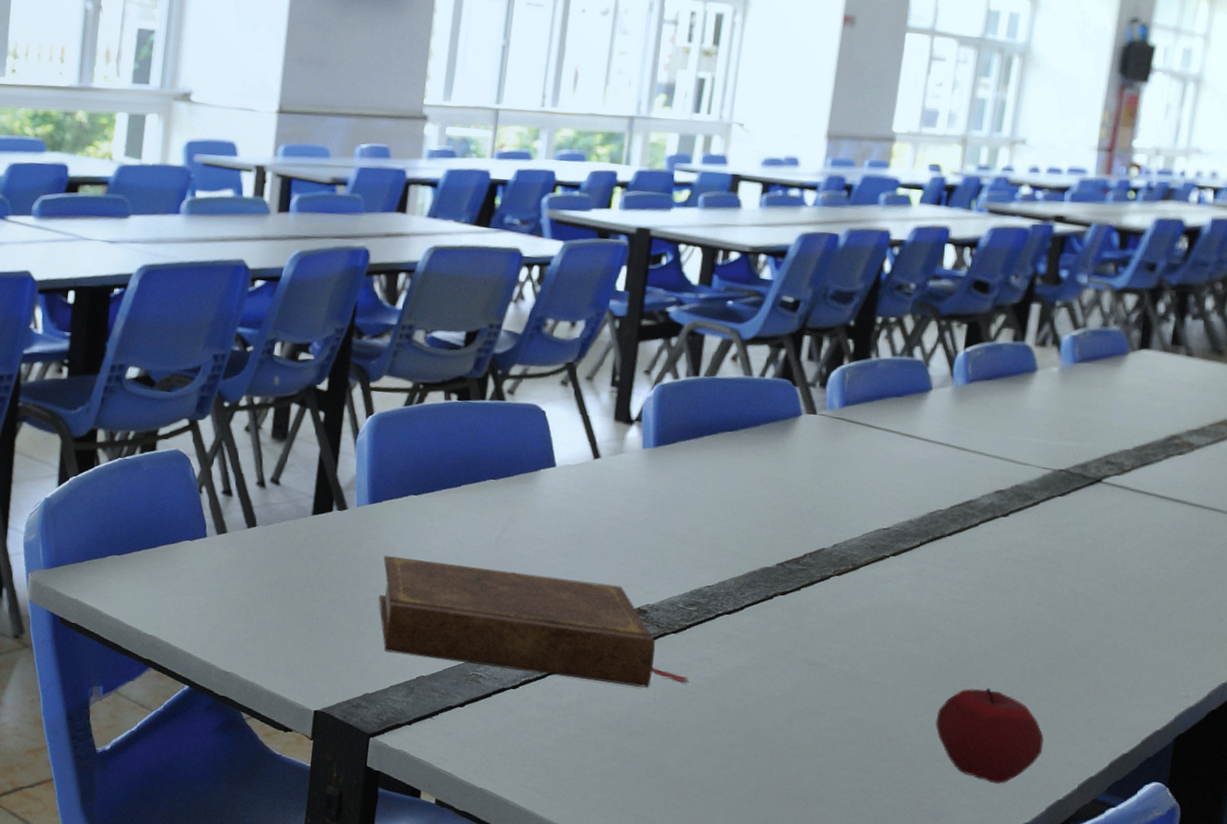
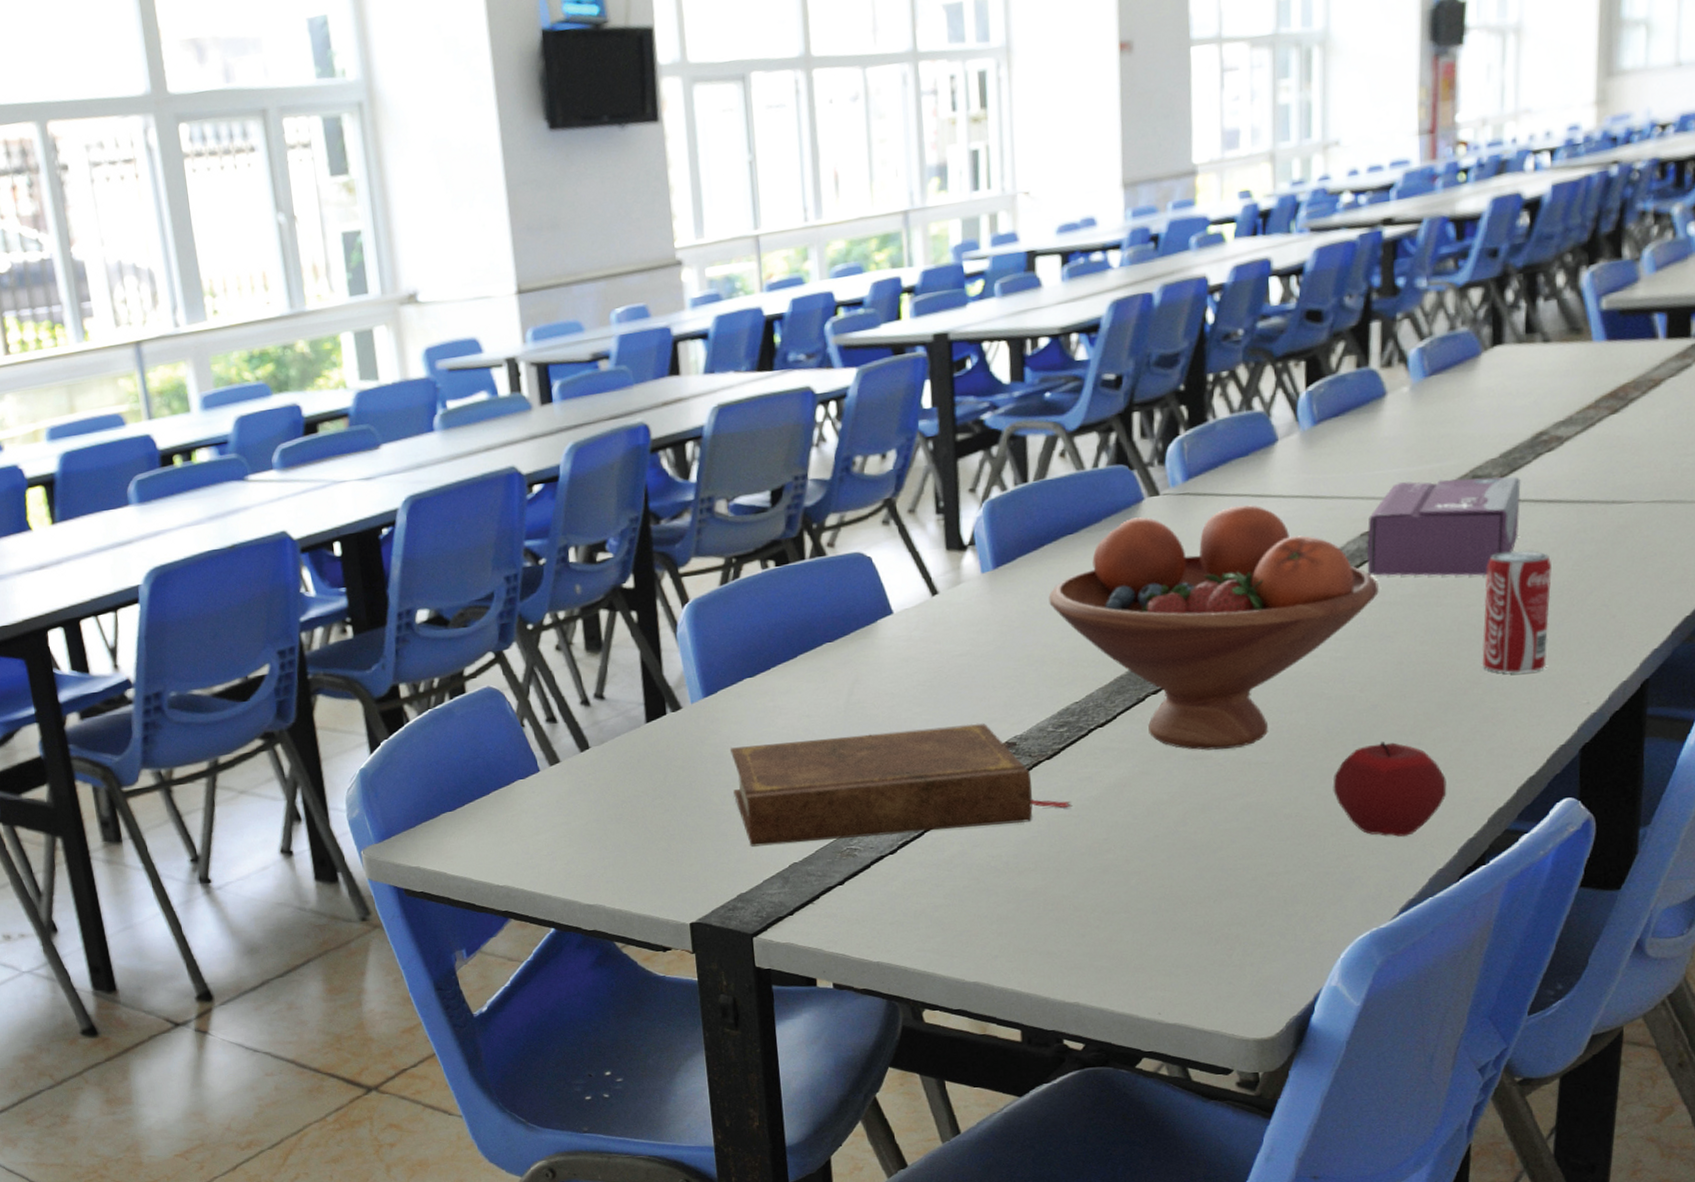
fruit bowl: none [699,429,1006,663] -> present [1048,505,1379,750]
tissue box: none [996,451,1150,555] -> present [1367,476,1521,577]
beverage can: none [1092,536,1169,656] -> present [1482,551,1552,674]

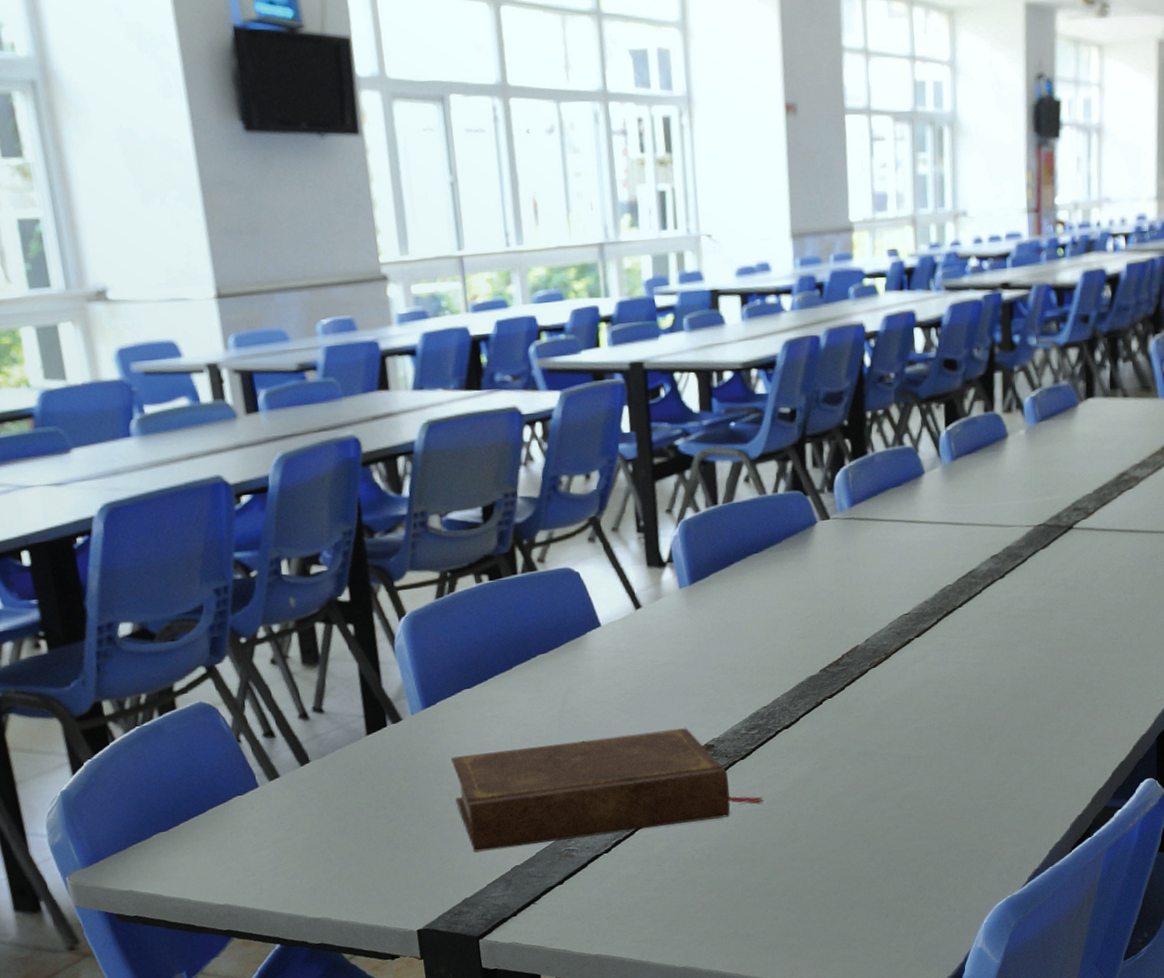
fruit bowl: present [1048,505,1379,750] -> none [738,529,1006,747]
apple: present [1333,742,1447,837] -> none [974,736,1061,817]
tissue box: present [1367,476,1521,577] -> none [996,509,1110,594]
beverage can: present [1482,551,1552,674] -> none [1084,572,1133,676]

